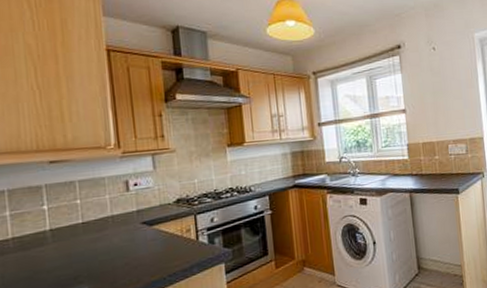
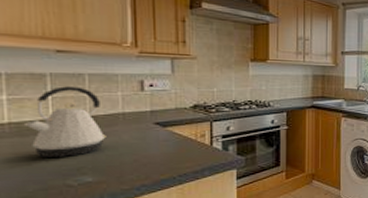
kettle: none [25,194,98,270] -> present [23,86,106,158]

